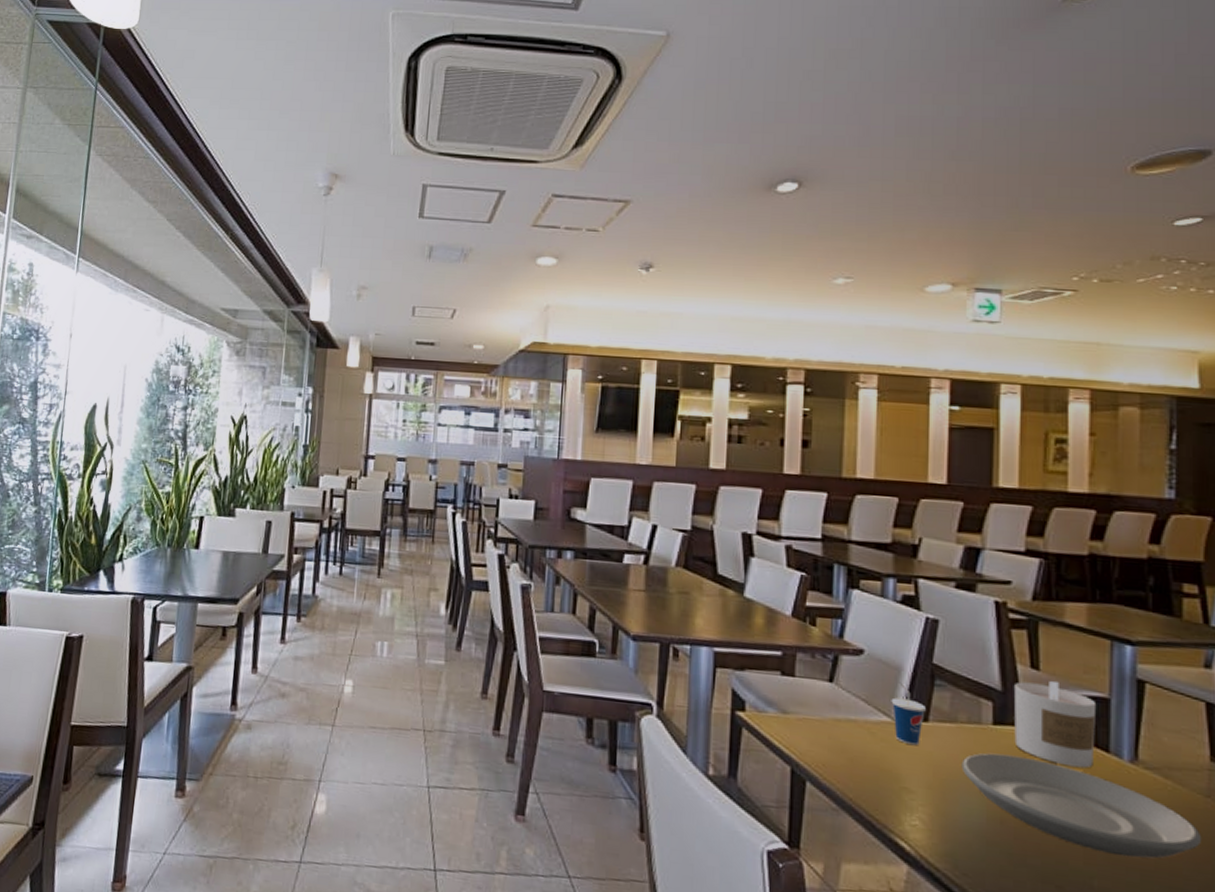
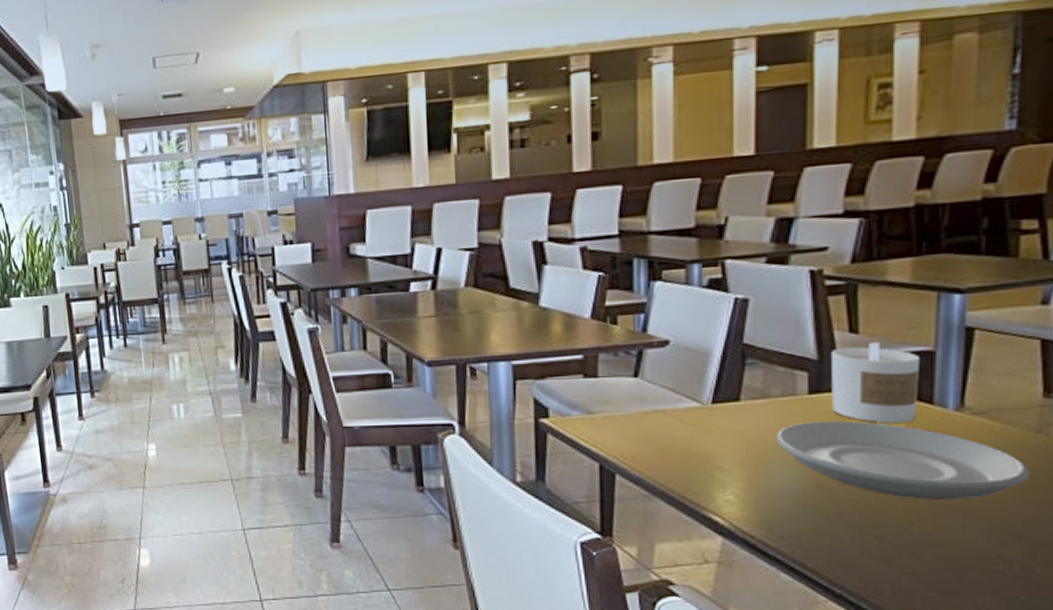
cup: present [891,682,926,746] -> none [700,367,737,426]

